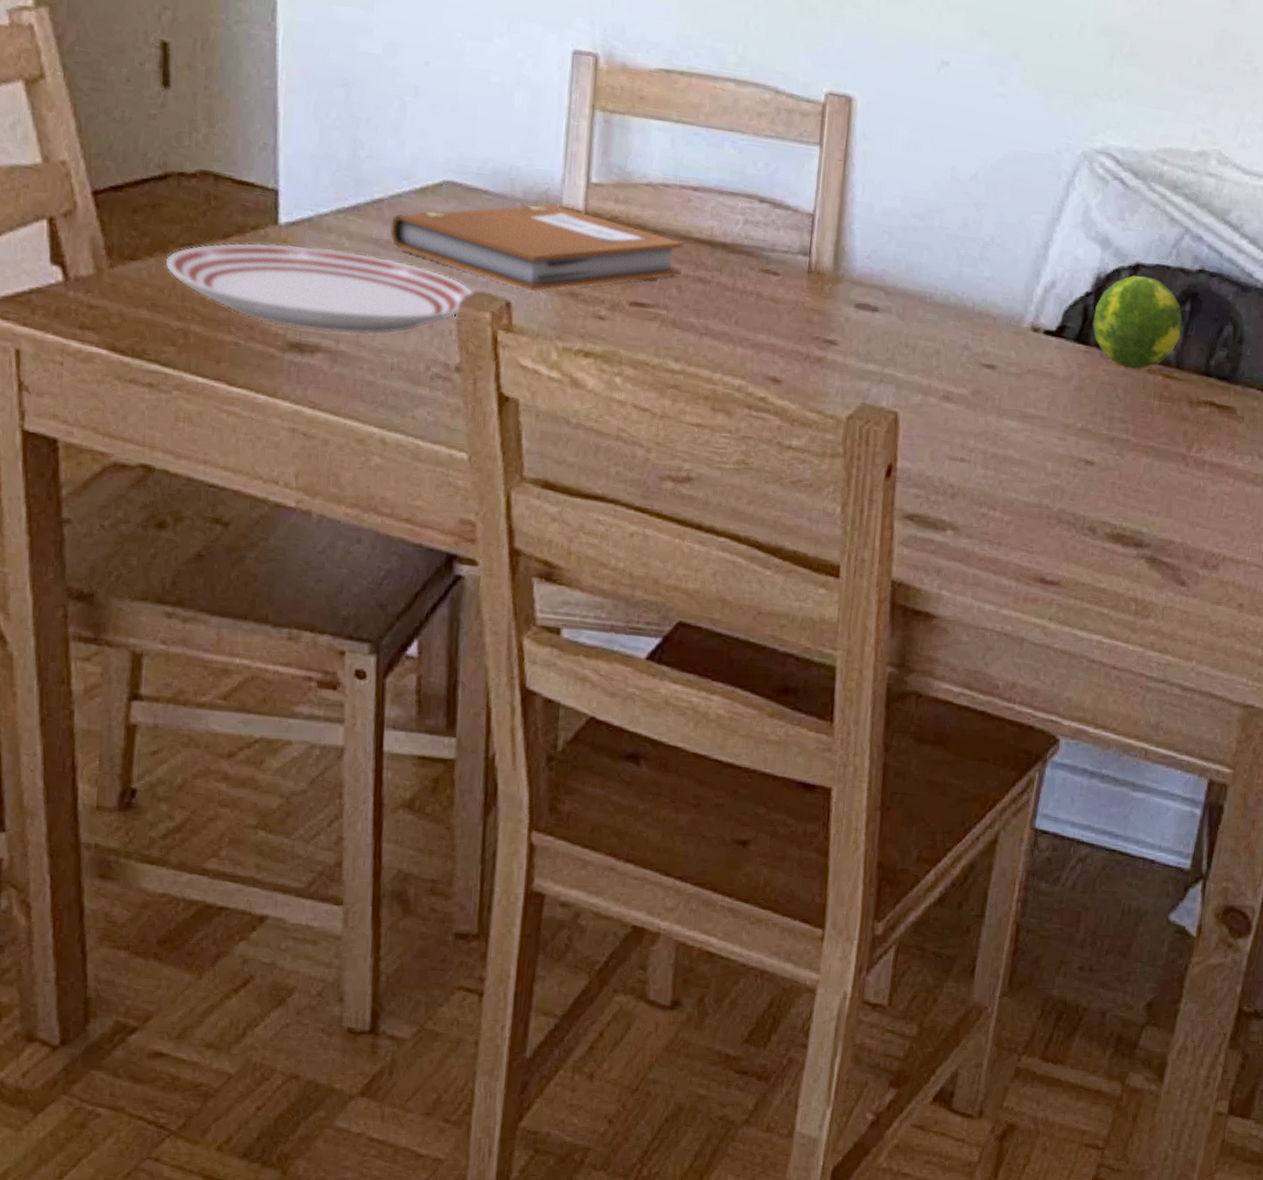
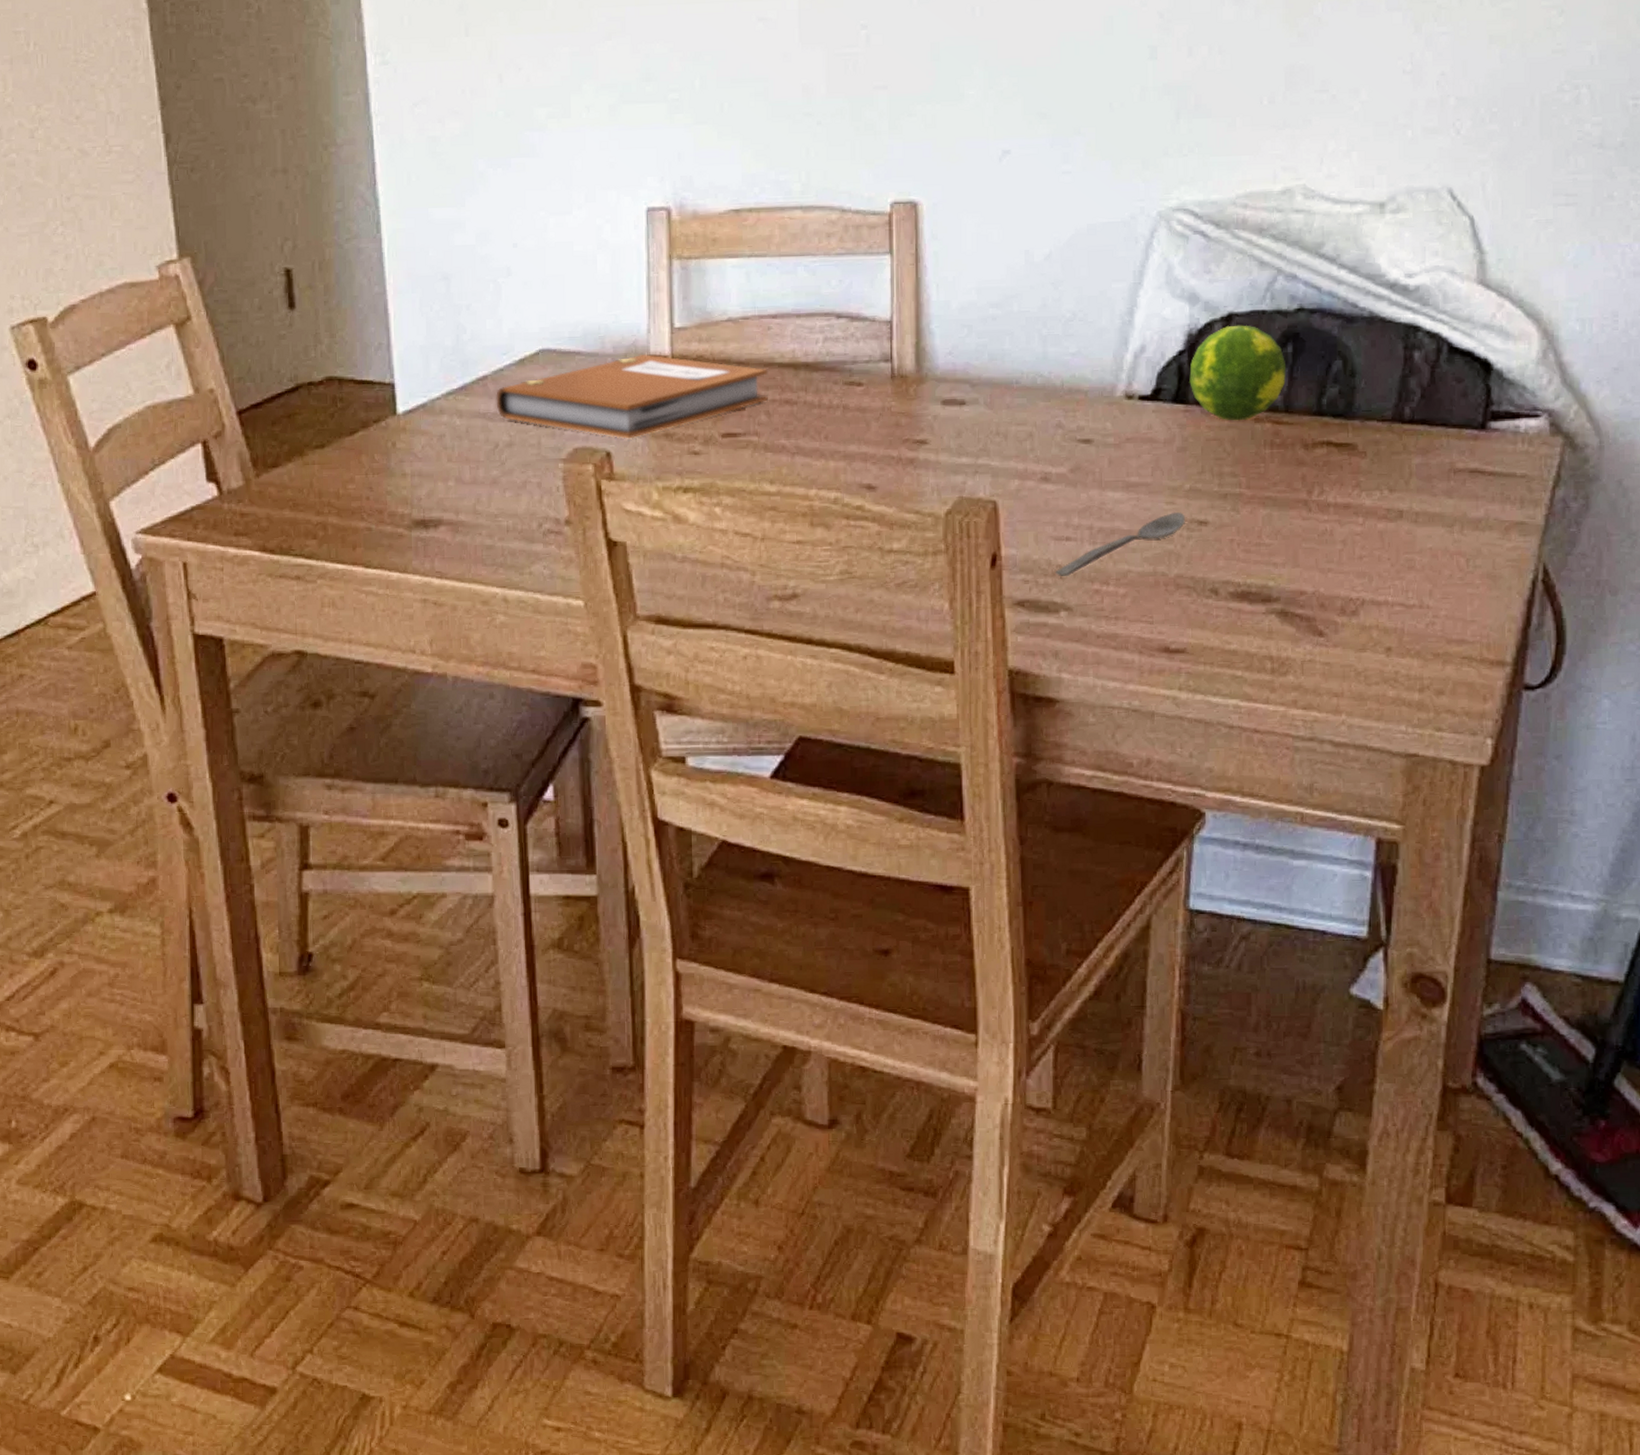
dinner plate: present [165,242,475,335] -> none [302,429,577,507]
spoon: none [946,448,1074,497] -> present [1055,511,1185,576]

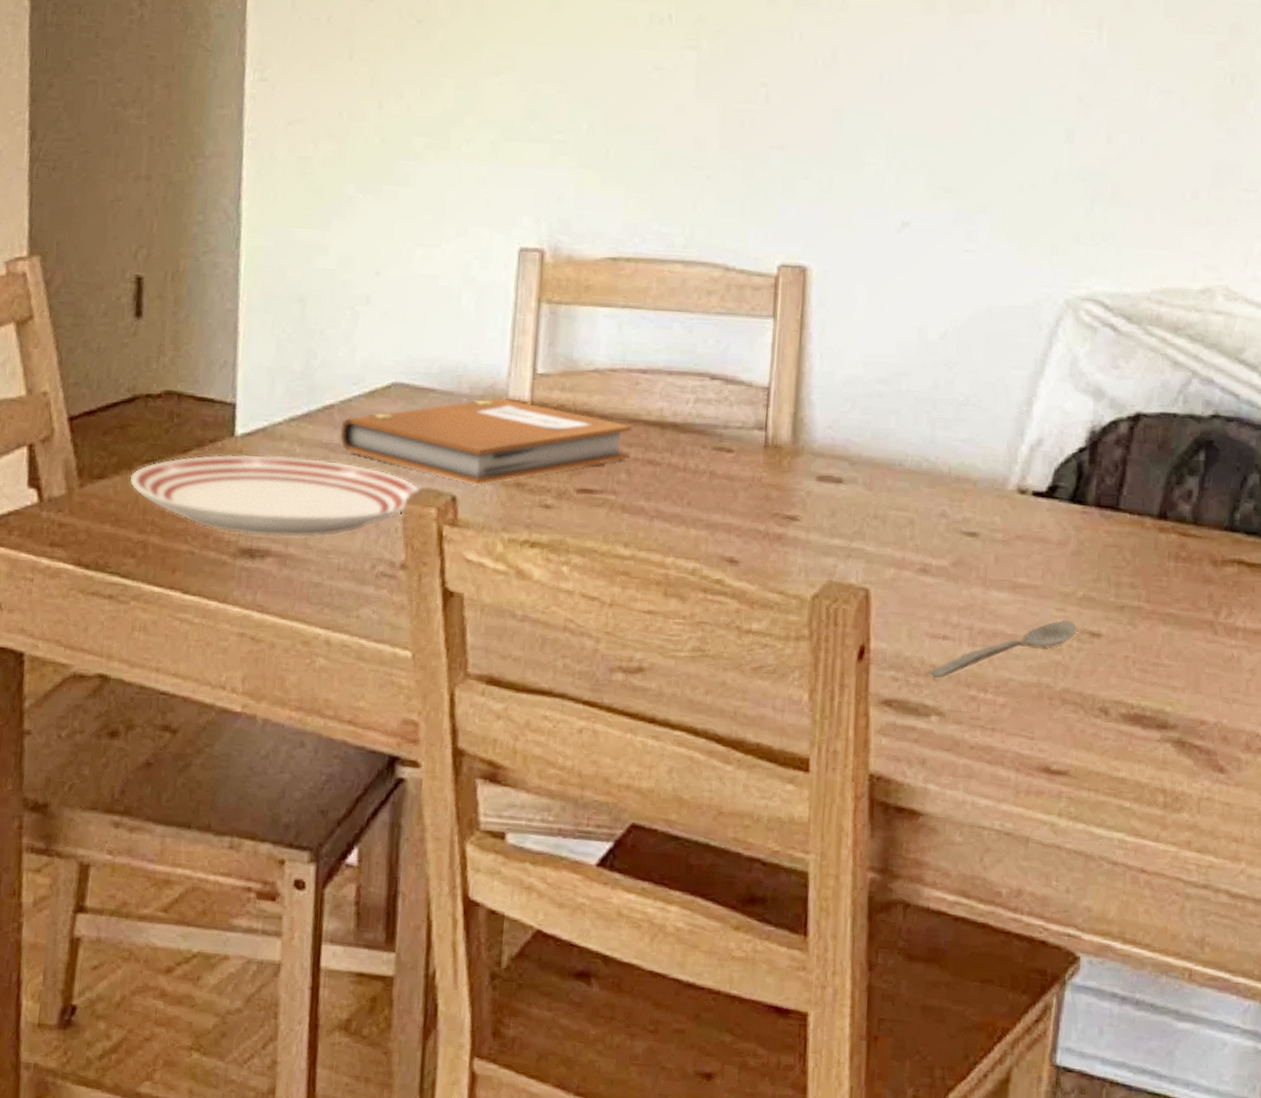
dinner plate: none [302,429,577,507] -> present [129,454,421,537]
fruit: present [1189,325,1287,421] -> none [1089,426,1198,529]

